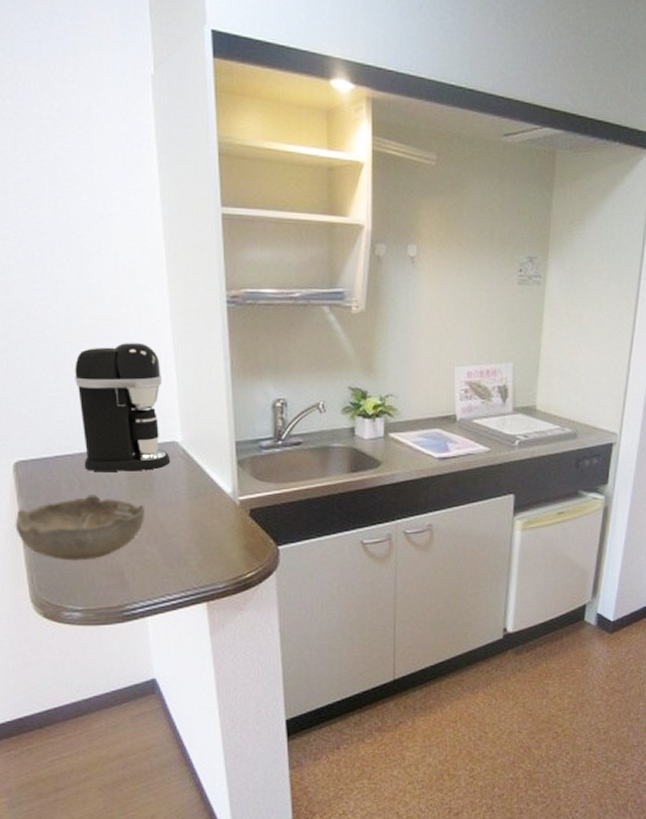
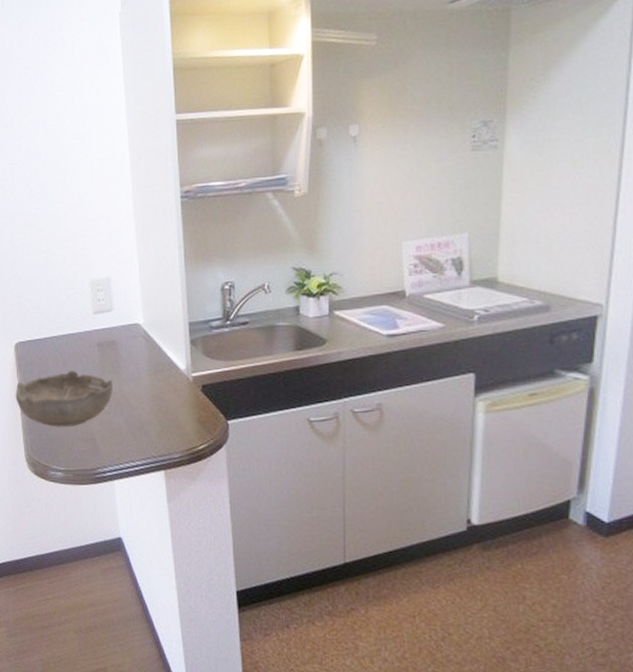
coffee maker: present [74,342,171,472] -> none [60,238,134,351]

